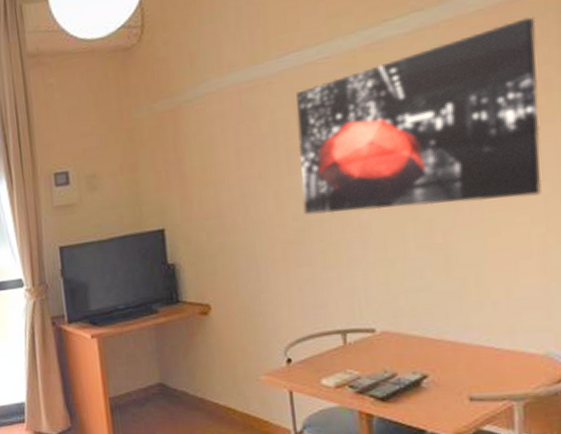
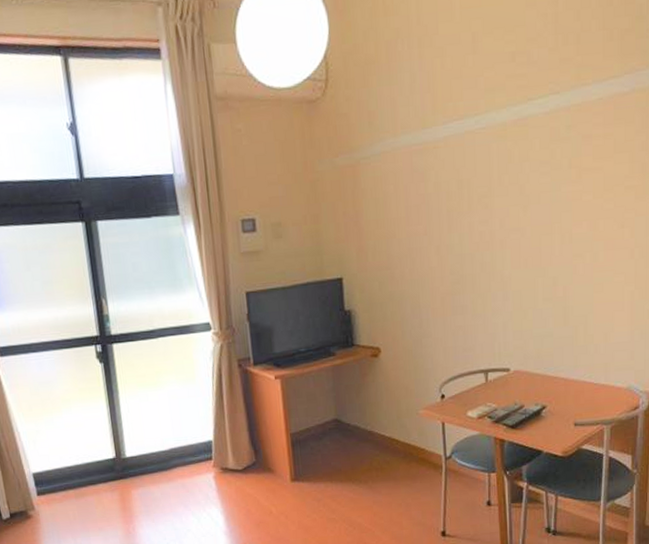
wall art: present [296,17,542,215] -> none [457,109,639,269]

